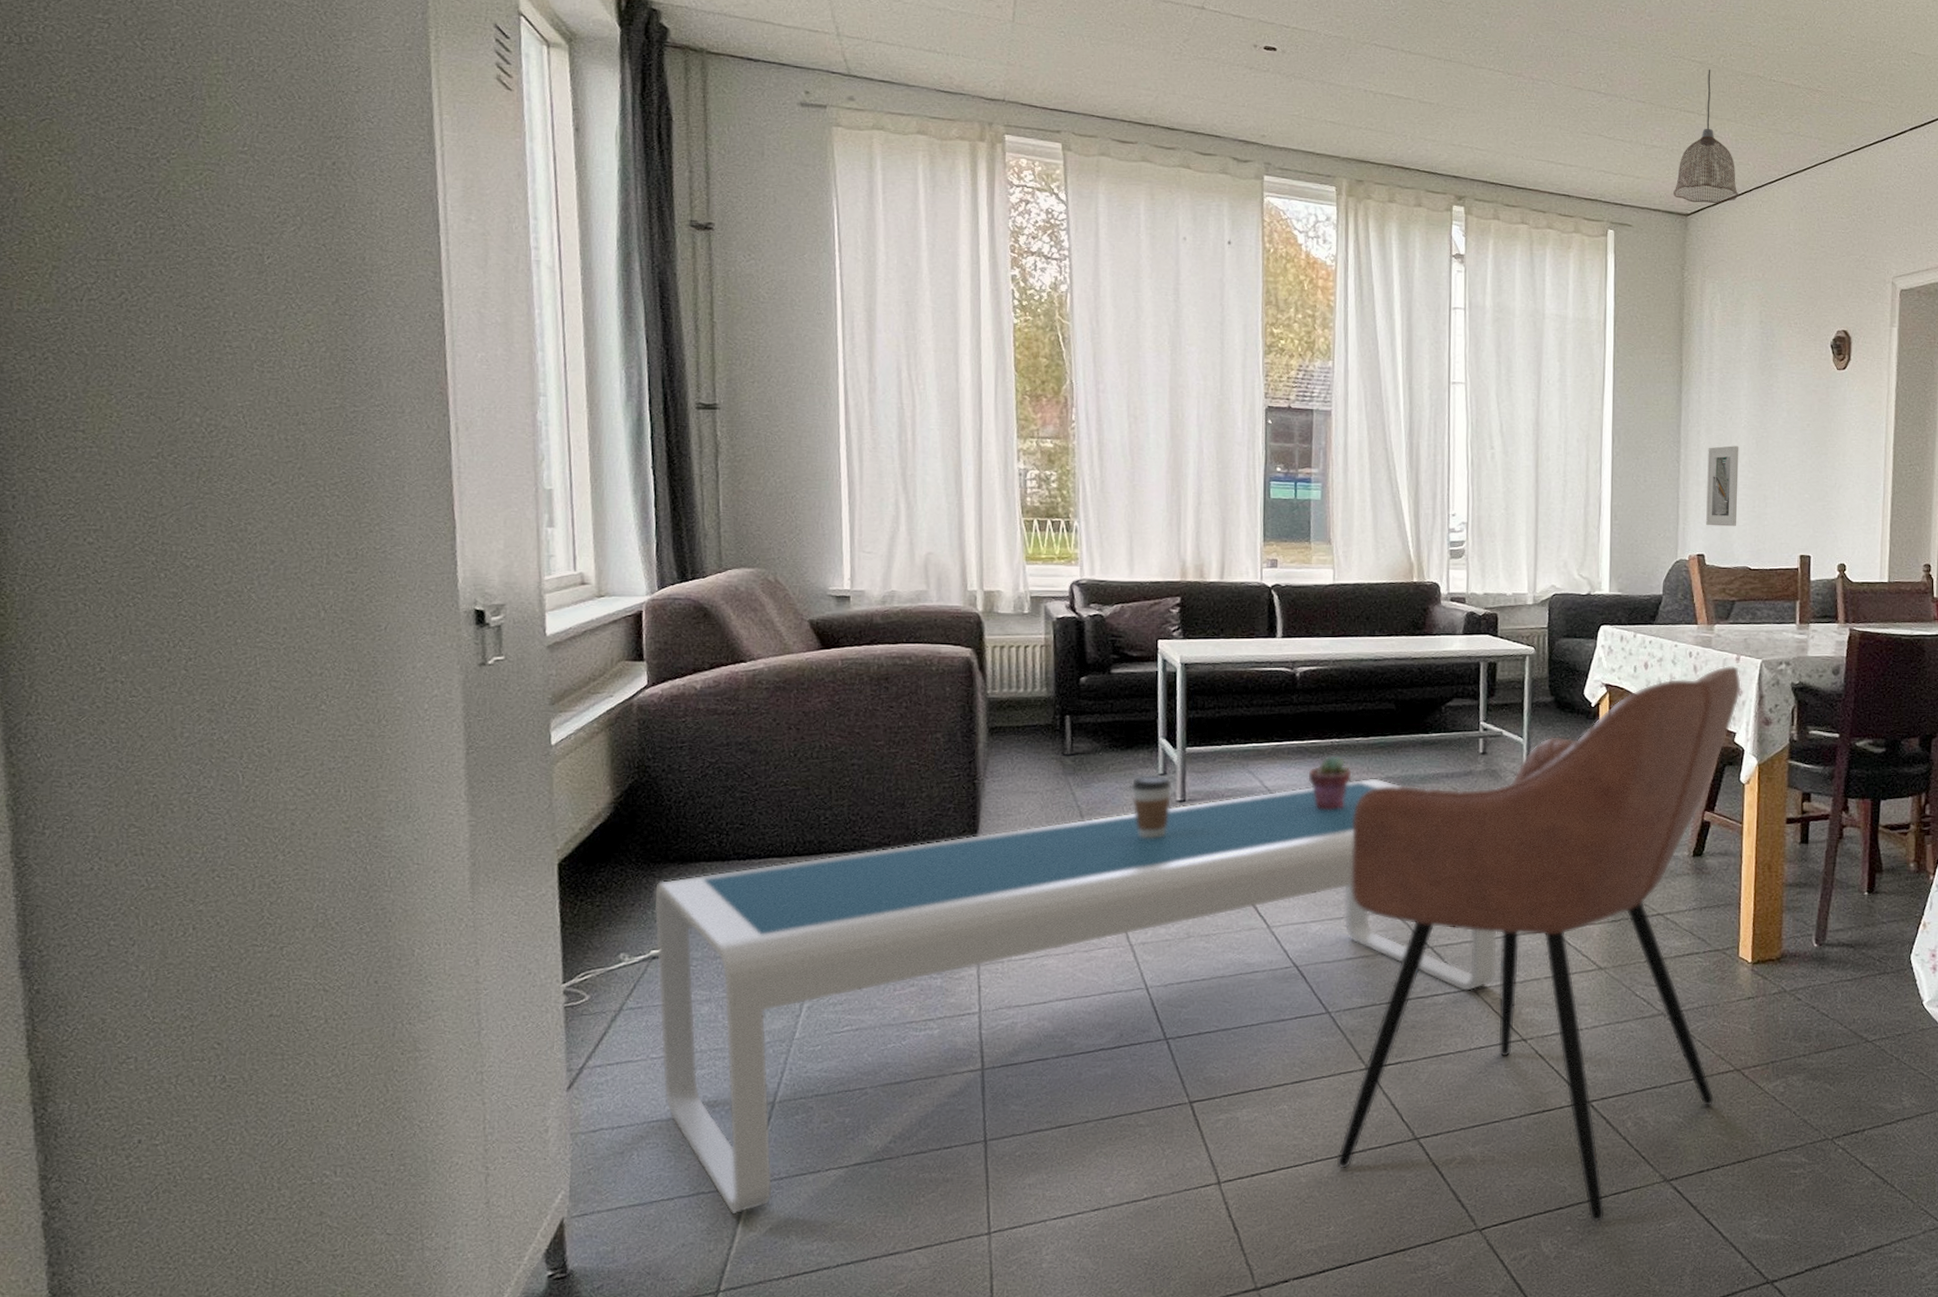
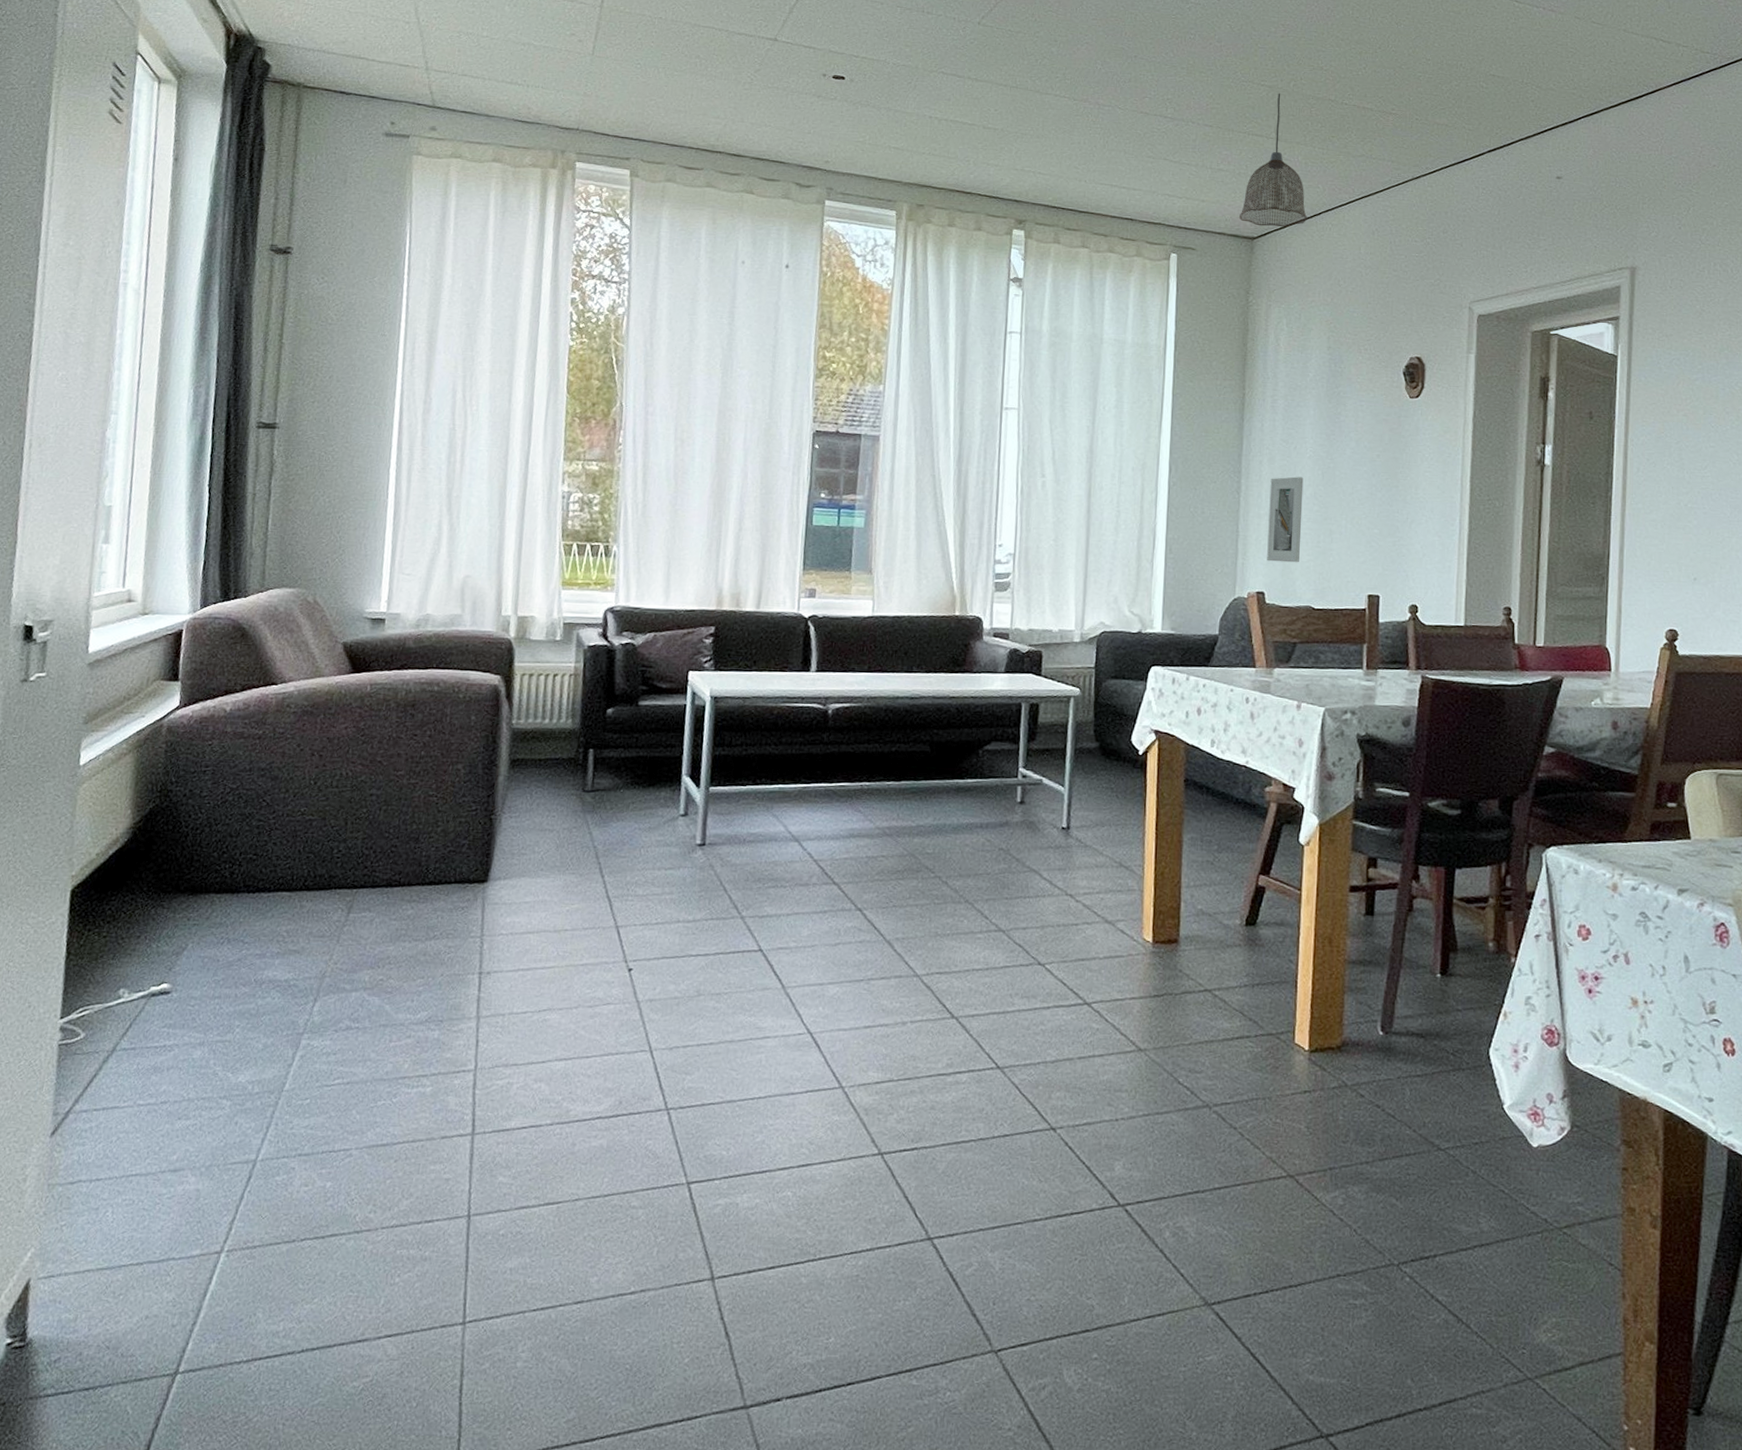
coffee table: present [653,778,1498,1215] -> none [146,826,1029,1286]
coffee cup: present [1131,774,1172,839] -> none [650,814,693,885]
potted succulent: present [1308,754,1353,811] -> none [834,799,882,861]
armchair: present [1336,665,1741,1223] -> none [840,713,1302,1351]

